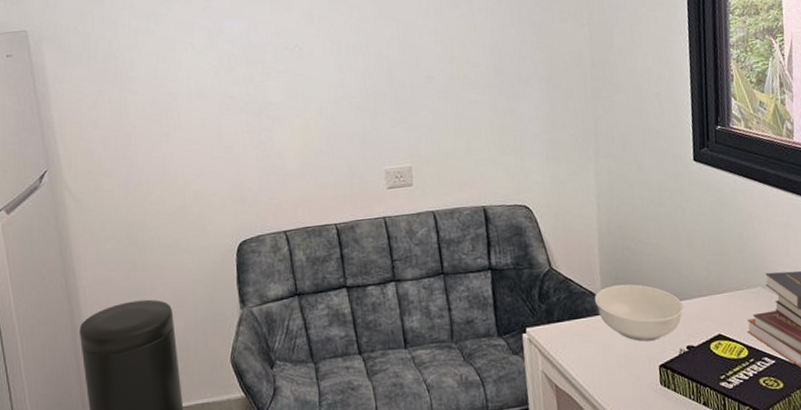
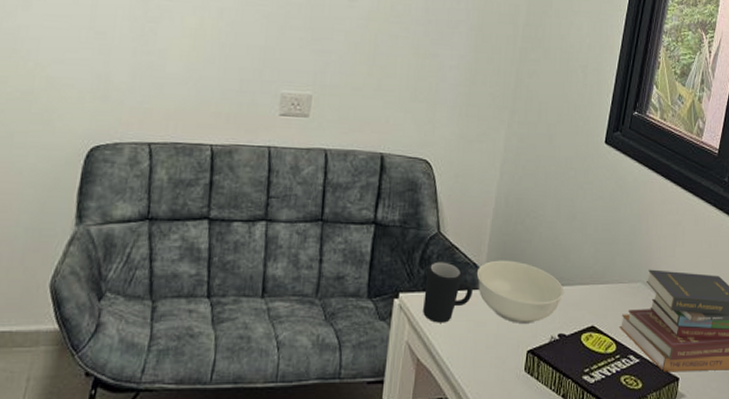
mug: none [547,294,595,351] -> present [423,261,473,323]

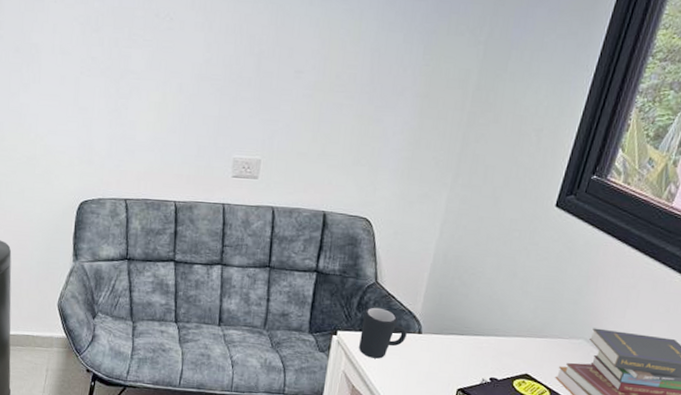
bowl: present [476,260,565,323] -> none [411,309,499,366]

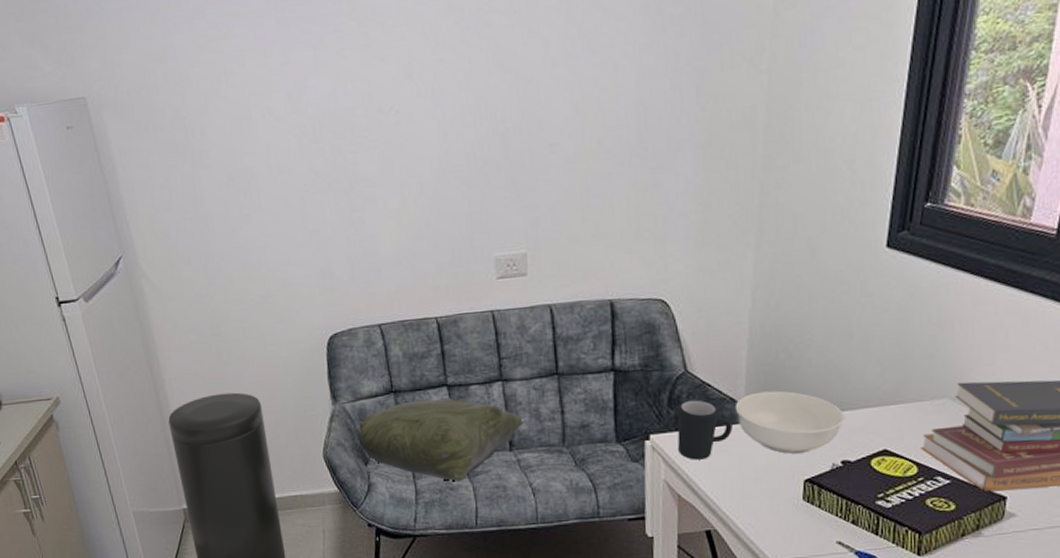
cushion: none [91,268,236,345] -> present [357,395,526,482]
bowl: none [411,309,499,366] -> present [734,390,846,454]

